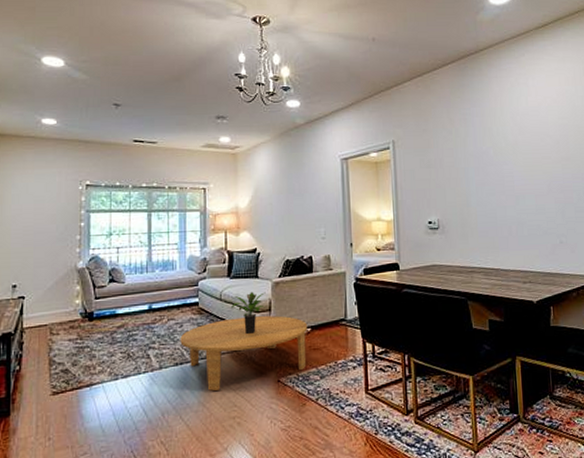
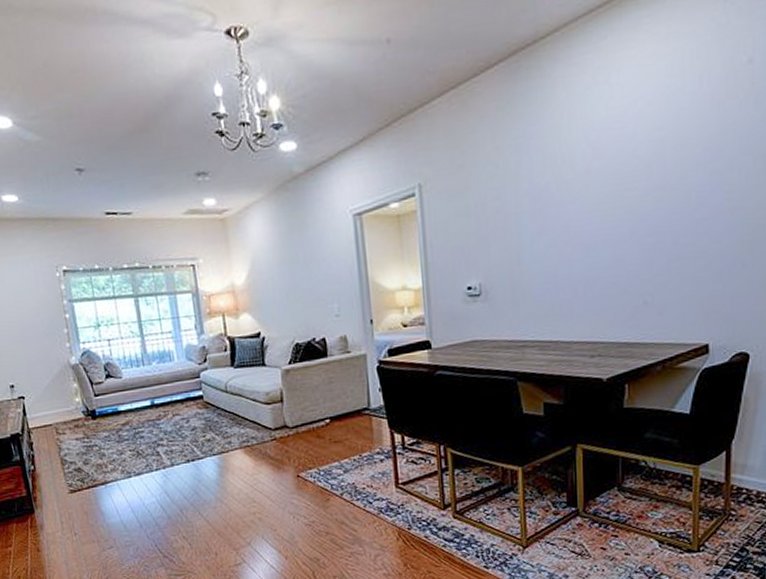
coffee table: present [180,315,308,391] -> none [188,407,327,487]
potted plant: present [230,291,266,335] -> none [238,381,276,429]

